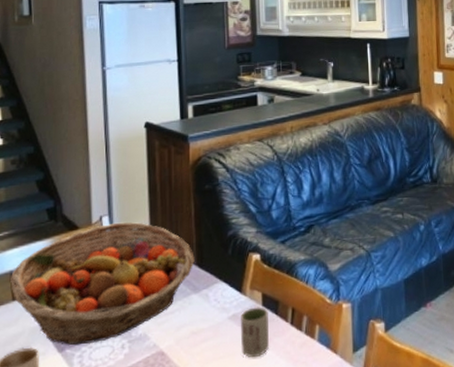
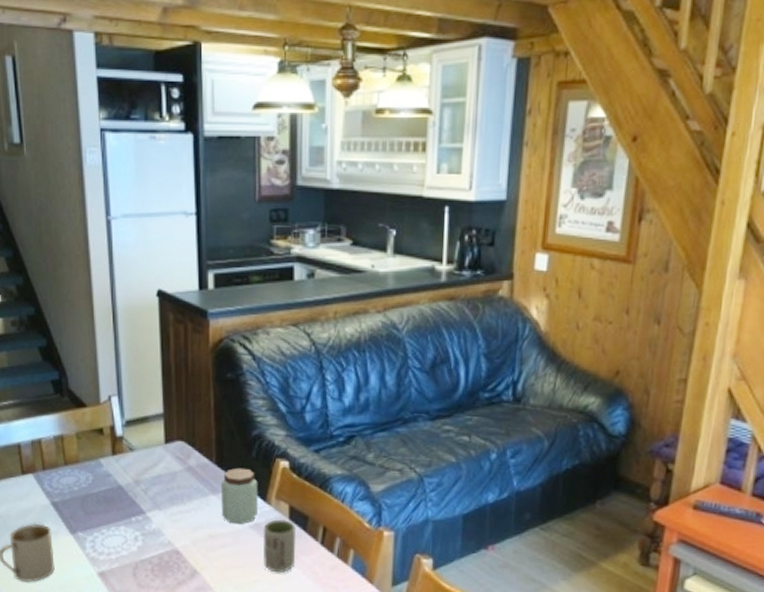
fruit basket: present [10,222,195,346] -> none [19,404,214,531]
peanut butter: none [201,265,235,318] -> present [220,467,258,525]

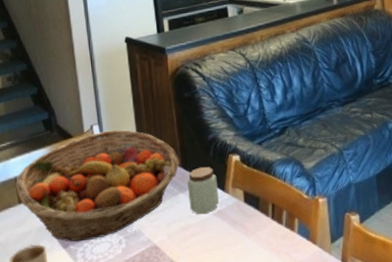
fruit basket: none [19,404,214,531] -> present [16,129,180,242]
cup: present [263,519,296,573] -> none [225,203,254,250]

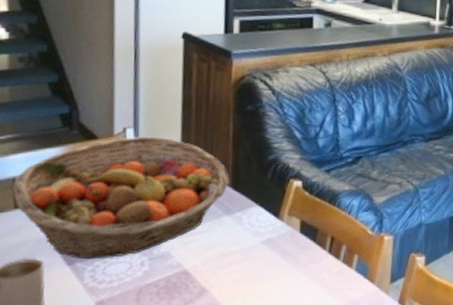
peanut butter: present [187,166,219,215] -> none [234,189,272,241]

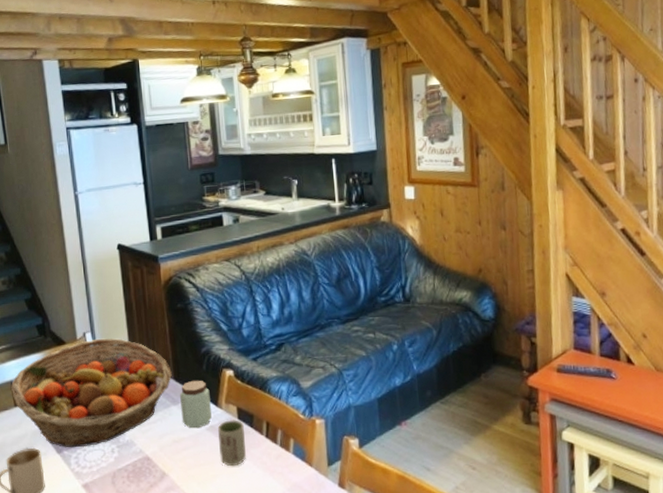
peanut butter: none [234,189,272,241] -> present [179,380,212,429]
cup: none [273,233,306,283] -> present [218,420,247,467]

